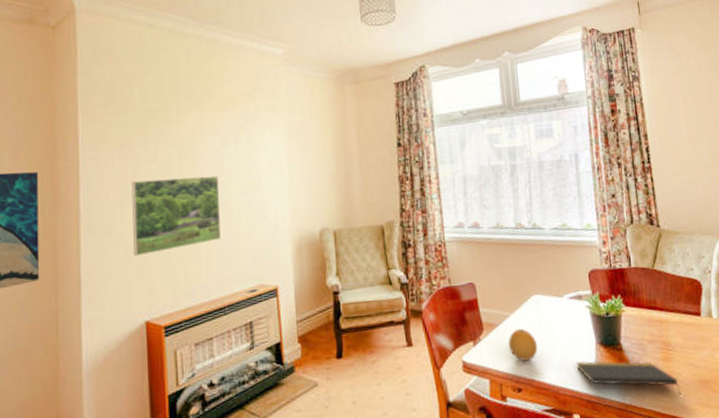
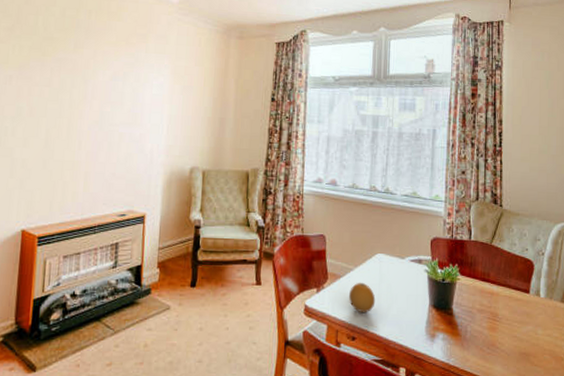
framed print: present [131,175,221,257] -> none [18,101,105,170]
notepad: present [576,361,681,395] -> none [408,319,502,363]

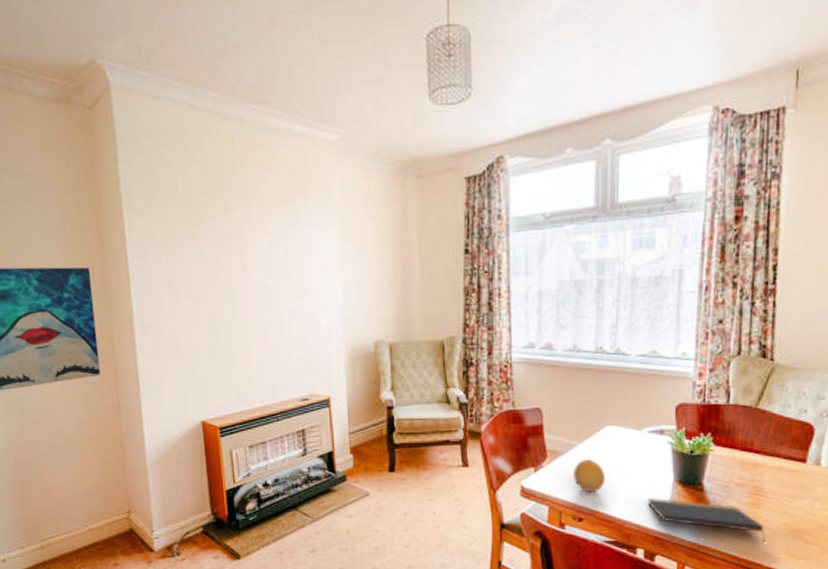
notepad: none [408,319,502,363] -> present [647,497,766,542]

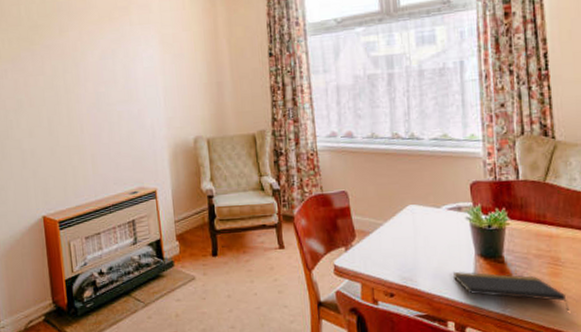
fruit: present [572,458,606,493] -> none [380,236,412,269]

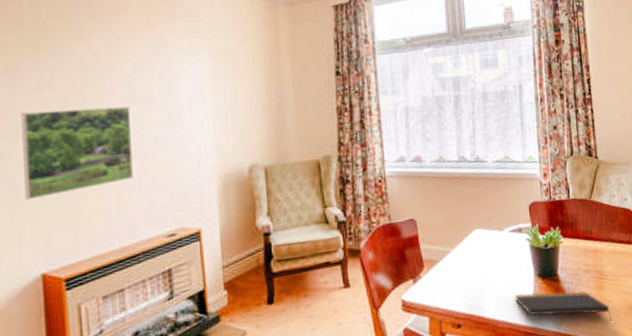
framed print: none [23,86,104,160] -> present [21,106,133,201]

